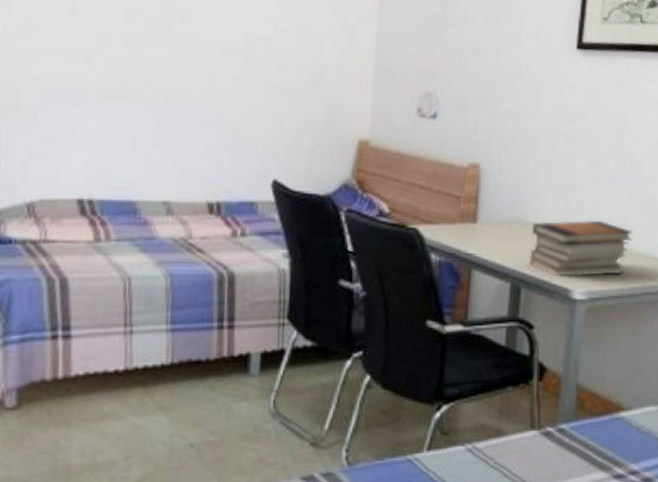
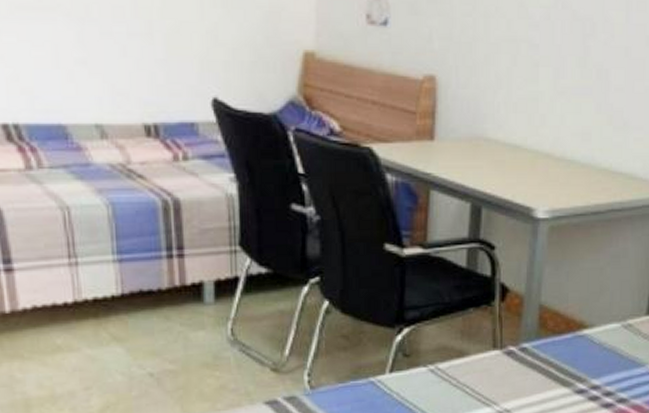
book stack: present [530,220,633,277] -> none [490,134,599,195]

